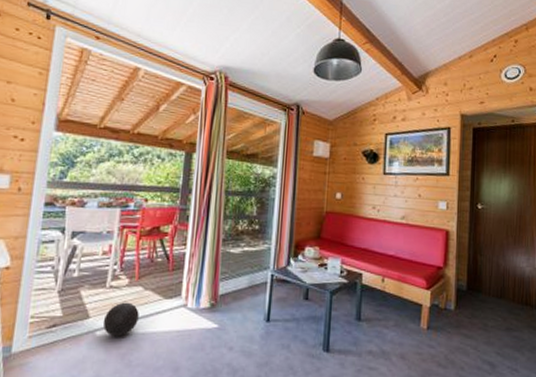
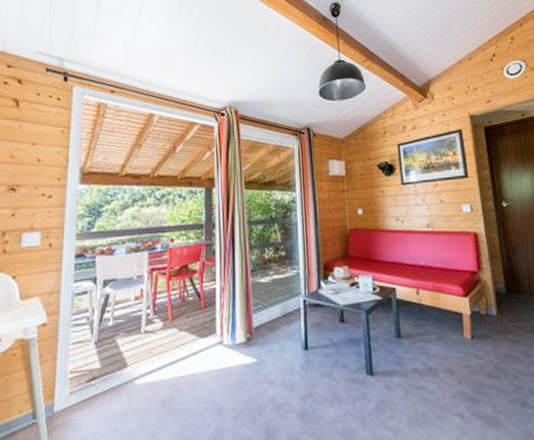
ball: present [102,302,139,337] -> none [141,345,176,384]

